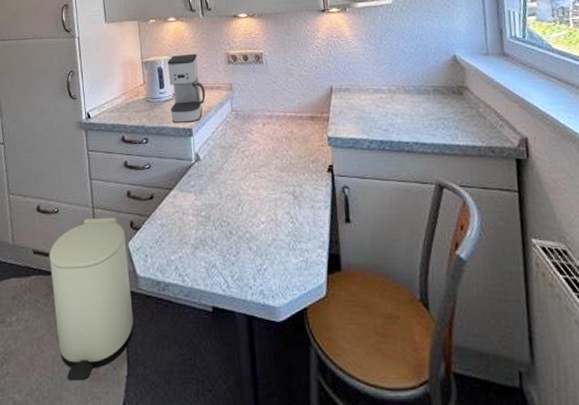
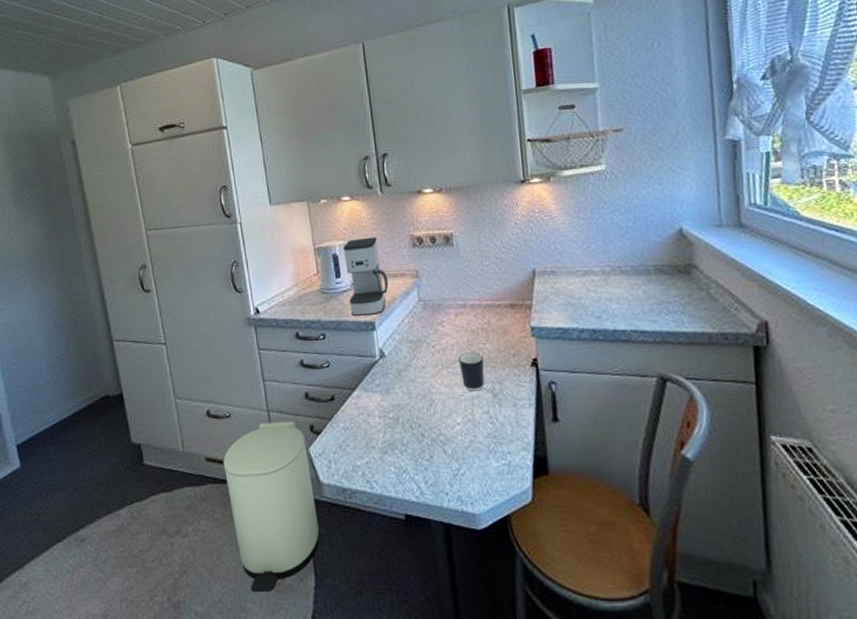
mug: none [264,158,287,193] -> present [458,352,485,391]

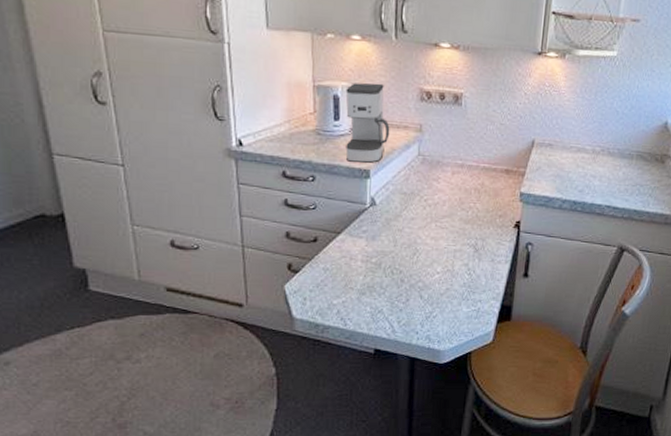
pedal bin: present [223,421,319,593] -> none [186,257,286,414]
mug: present [458,352,485,391] -> none [447,209,473,245]

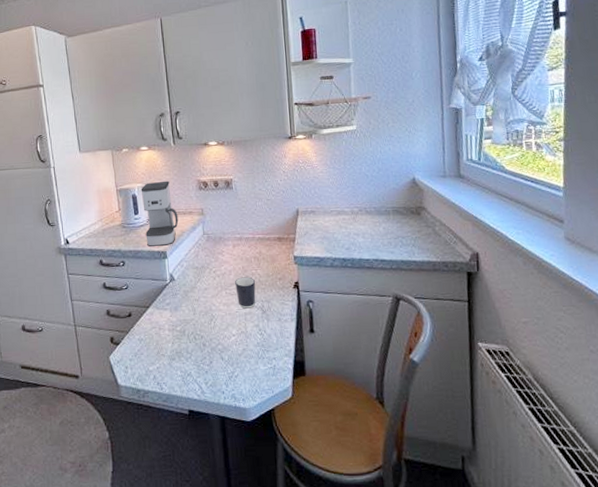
mug: none [447,209,473,245] -> present [235,277,256,309]

